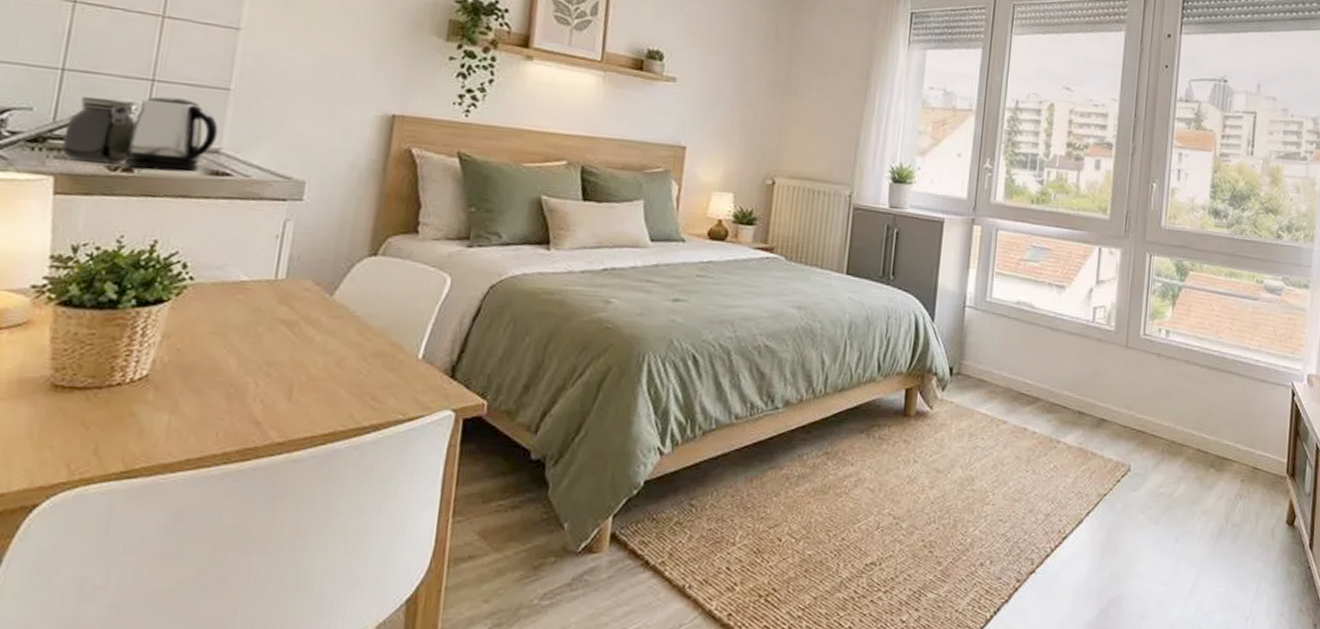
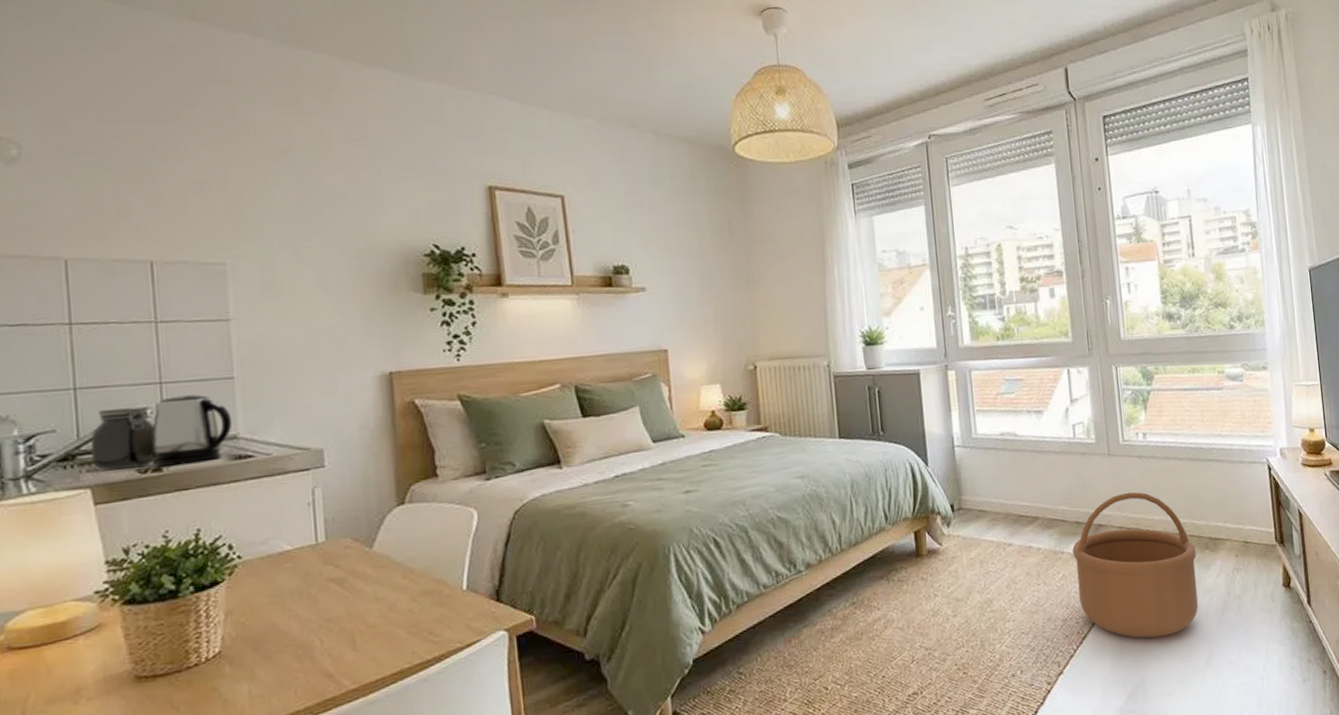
basket: none [1067,390,1200,553] -> present [1072,491,1199,638]

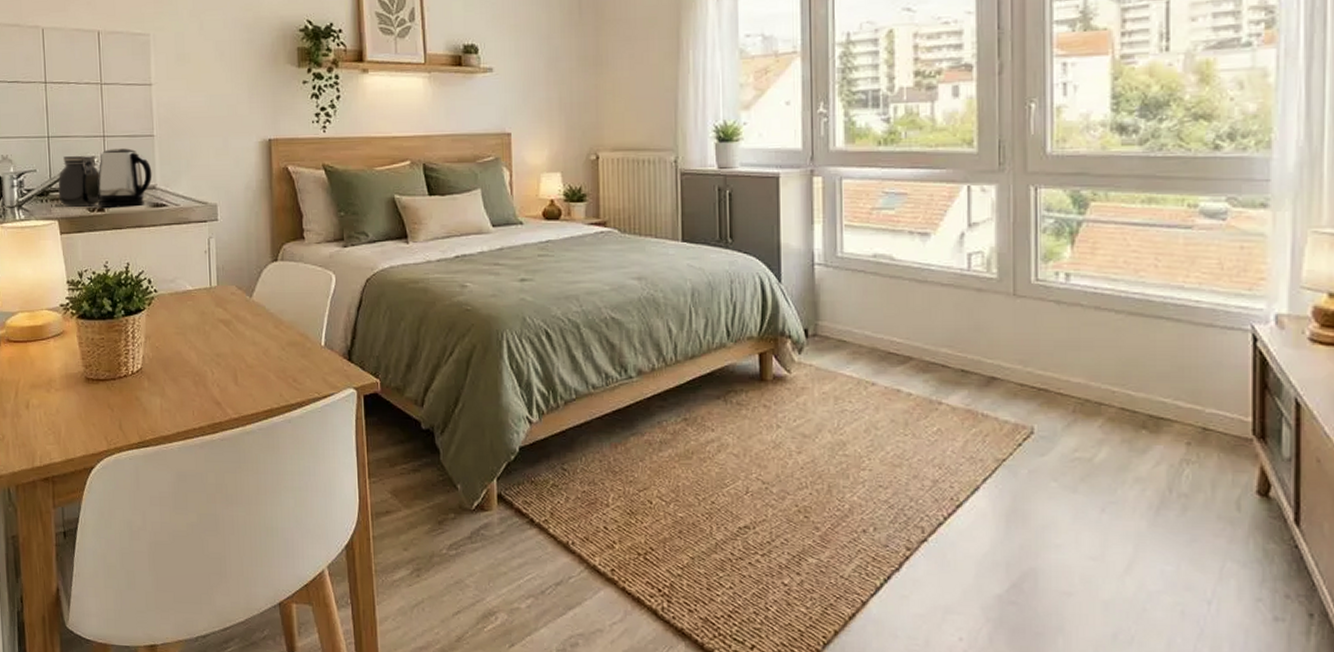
basket: present [1072,491,1199,638] -> none [953,343,1127,524]

